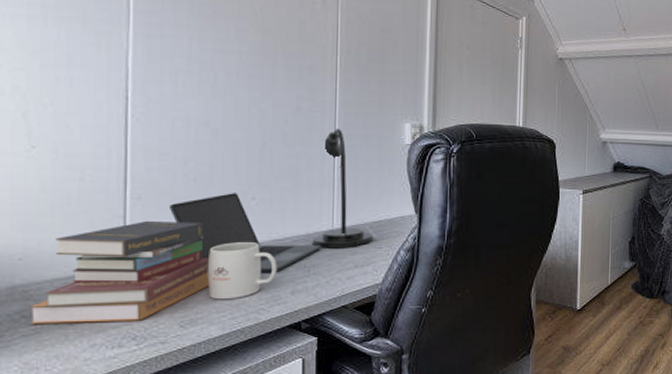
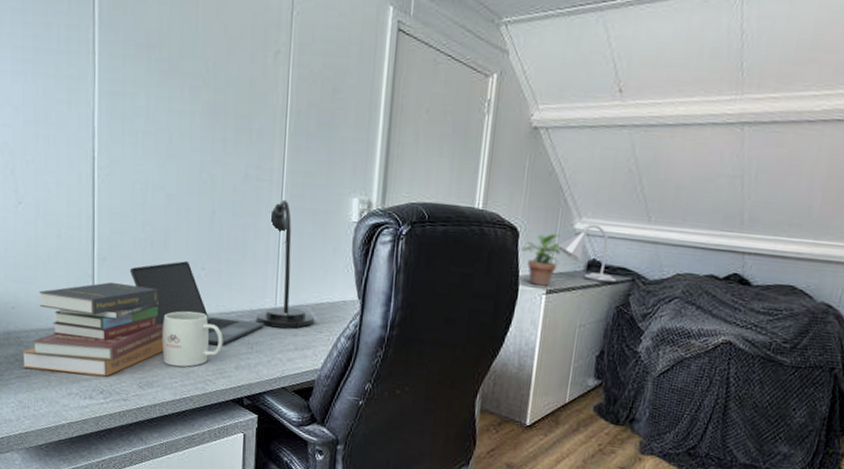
potted plant: none [558,142,591,187] -> present [520,233,561,286]
table lamp: none [589,133,639,181] -> present [558,223,618,284]

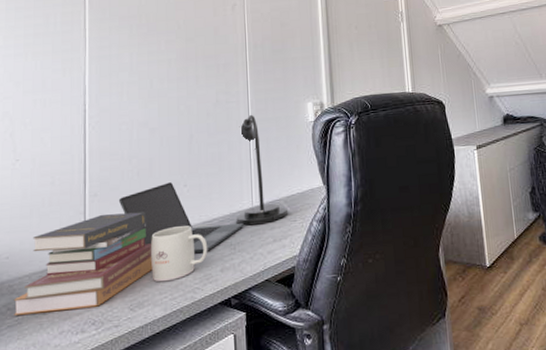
potted plant: present [520,233,561,286] -> none [449,99,481,144]
table lamp: present [558,223,618,284] -> none [477,87,530,132]

